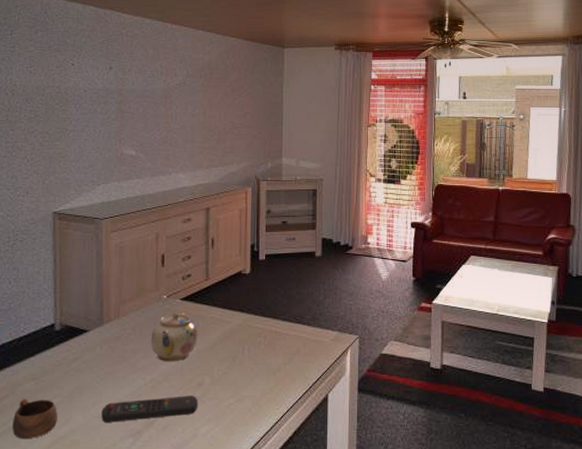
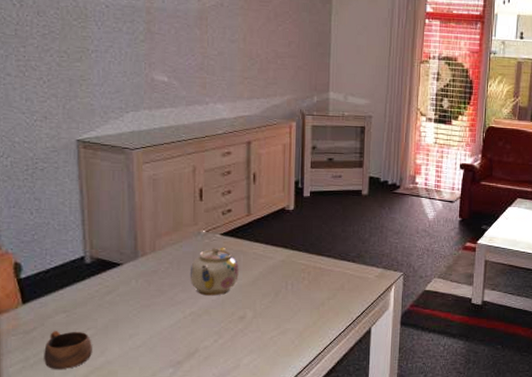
remote control: present [101,395,198,422] -> none [139,328,240,354]

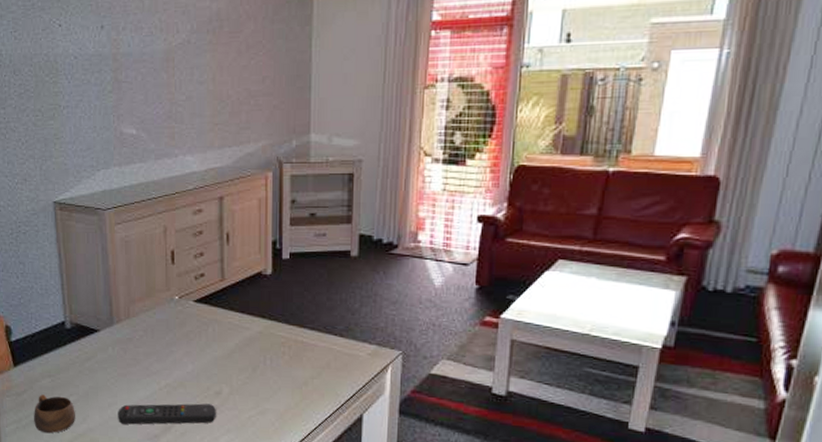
remote control: none [139,328,240,354] -> present [118,403,216,425]
teapot: present [189,247,239,296] -> none [164,315,213,368]

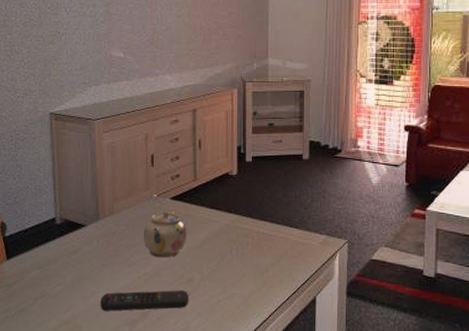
cup: present [34,394,75,433] -> none [23,285,61,321]
teapot: none [164,315,213,368] -> present [143,210,187,258]

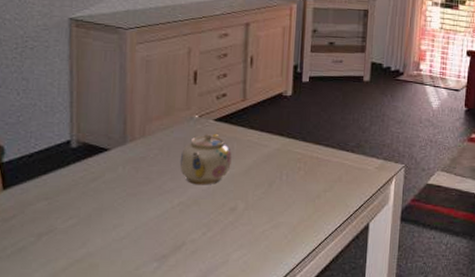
remote control: present [100,290,189,311] -> none [123,220,230,246]

